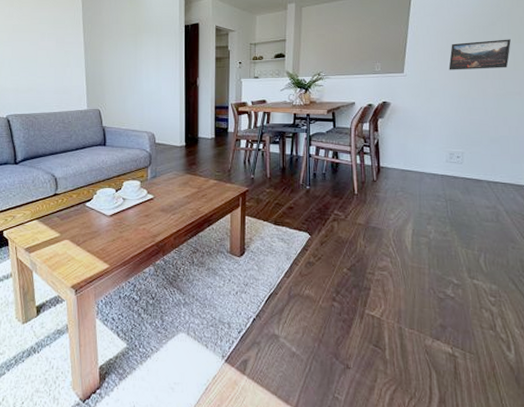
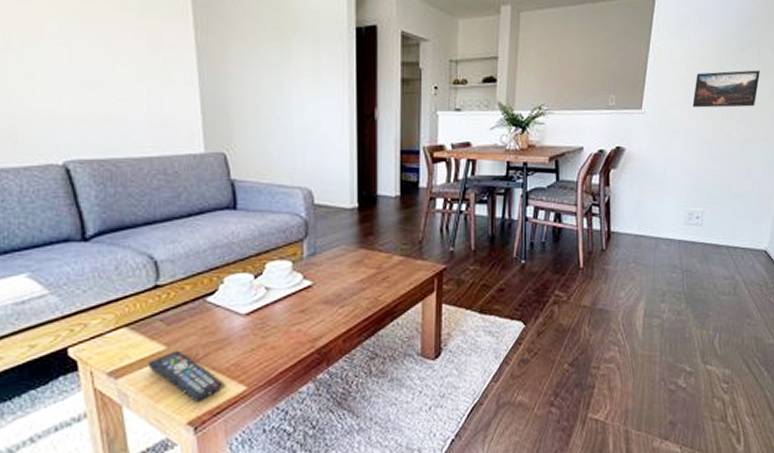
remote control: none [48,237,95,273] -> present [147,350,225,402]

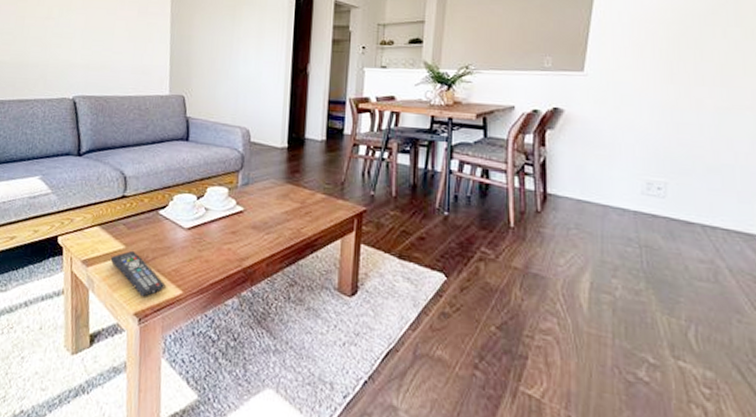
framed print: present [692,70,760,108] -> none [648,33,740,73]

